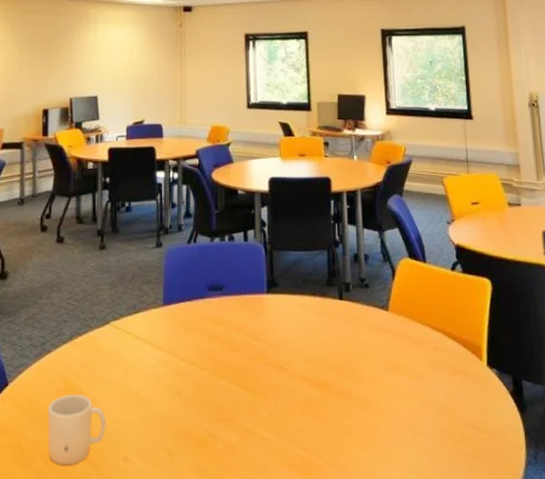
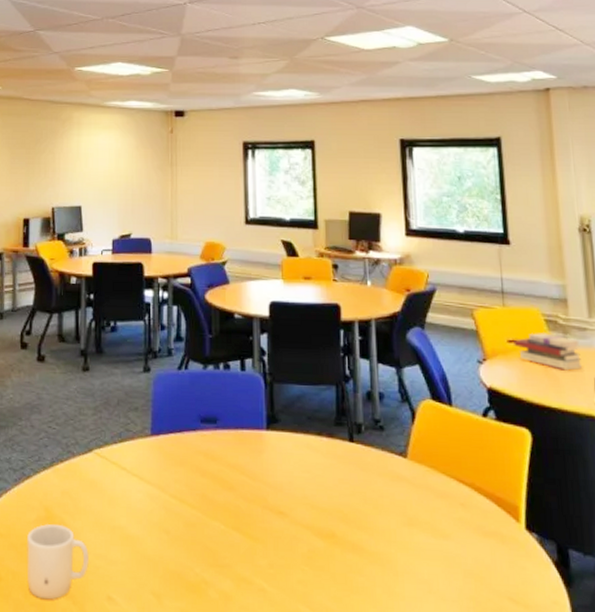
books: none [475,195,533,227] -> present [512,332,583,371]

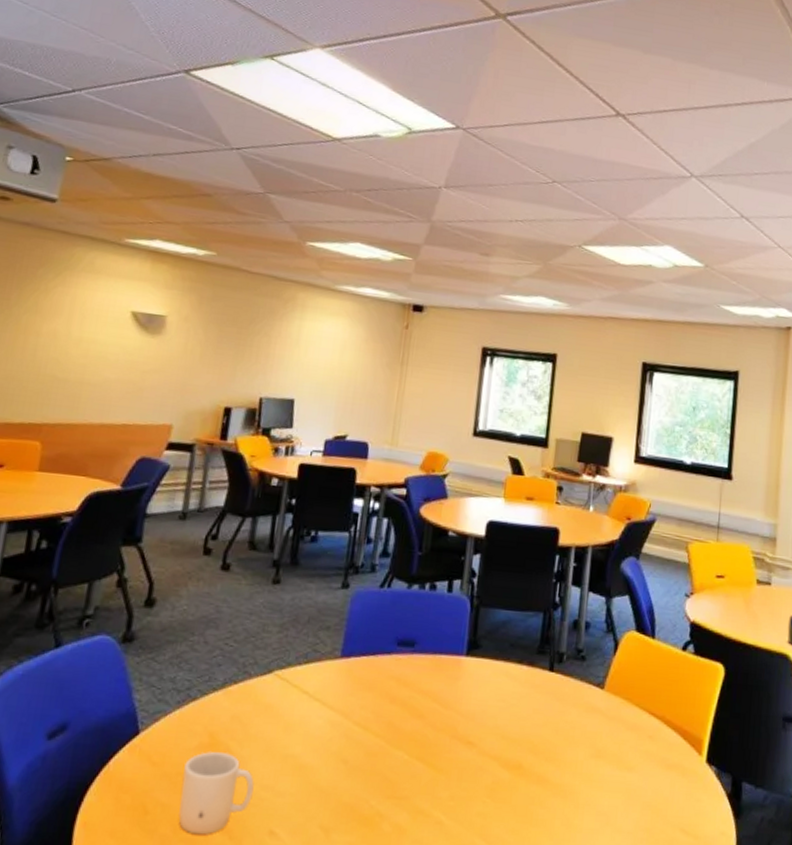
books: present [512,332,583,371] -> none [720,569,782,609]

